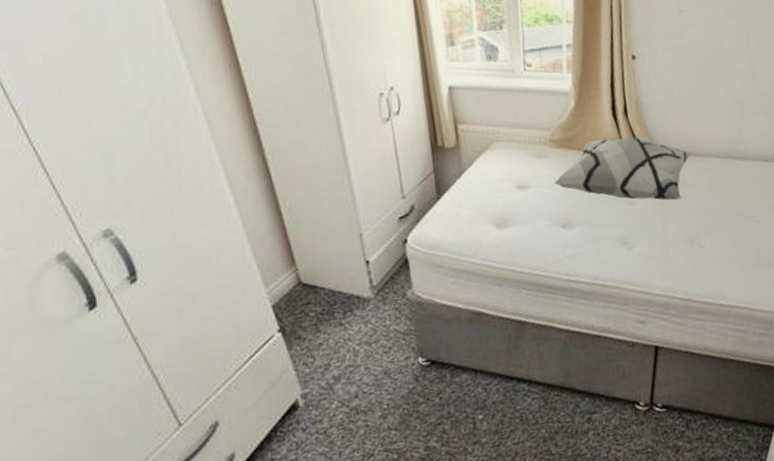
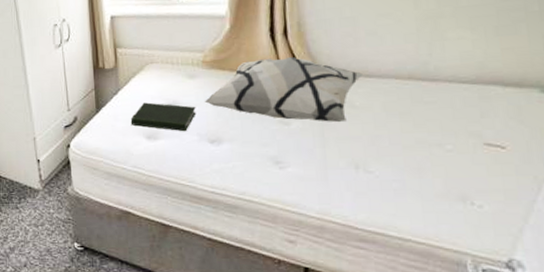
book: none [477,185,547,217] -> present [130,102,196,132]

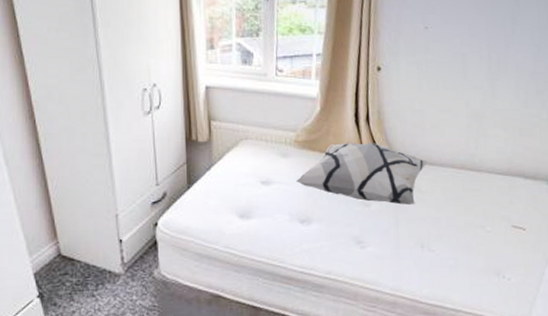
book: present [130,102,196,132] -> none [223,180,288,211]

